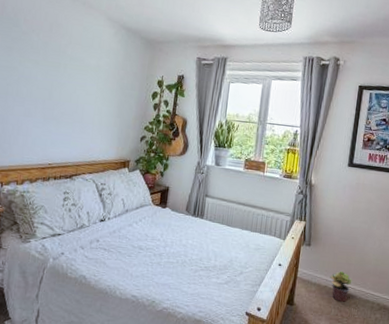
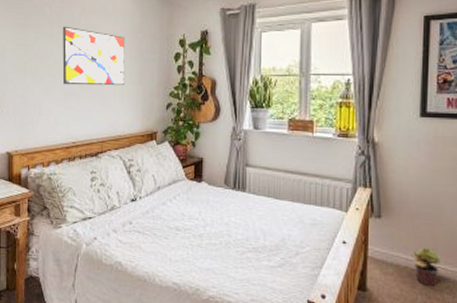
wall art: none [44,54,108,116] -> present [62,26,125,86]

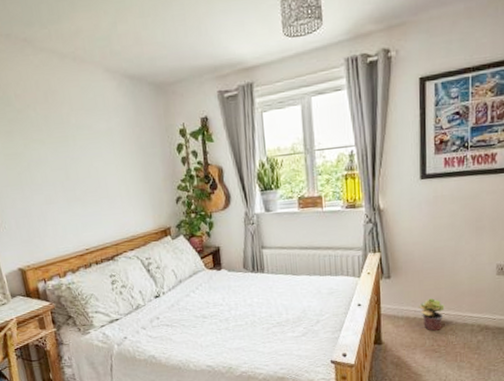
wall art: present [62,26,125,86] -> none [52,128,130,192]

